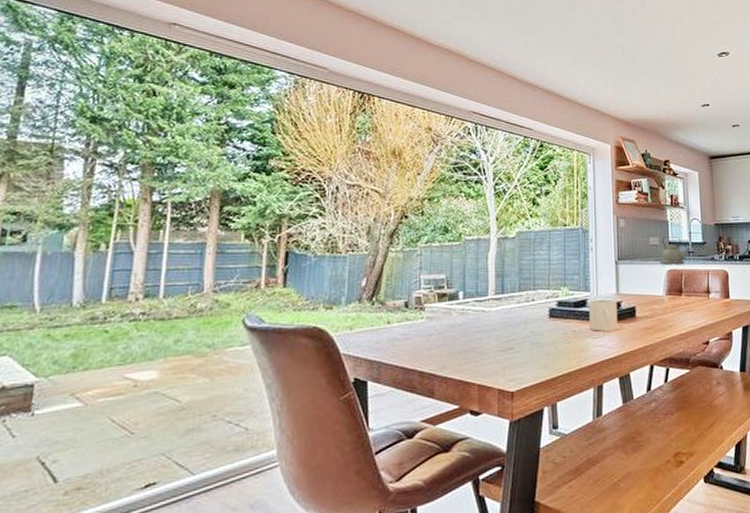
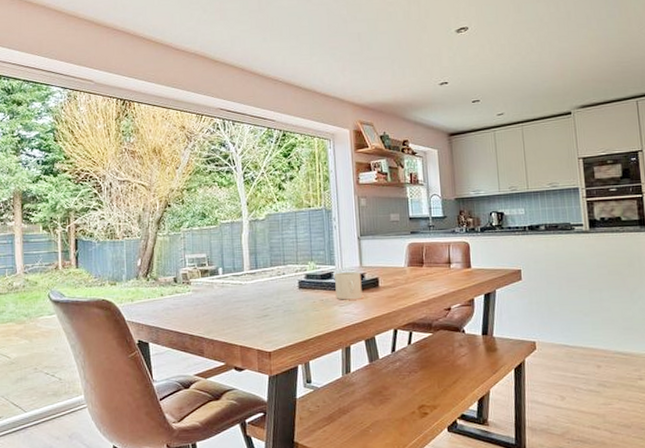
kettle: present [660,237,691,265] -> none [400,212,431,239]

